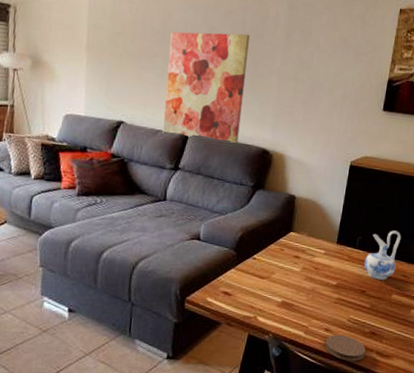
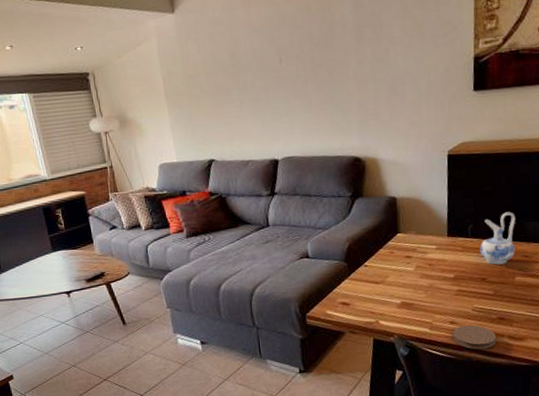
wall art: present [162,31,250,143] -> none [241,45,328,163]

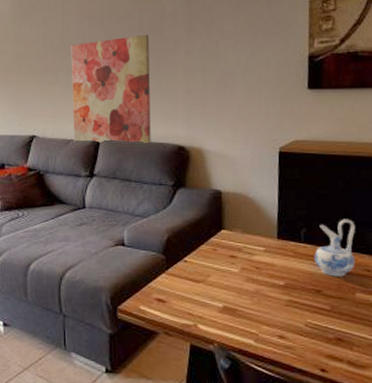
wall art: none [241,45,328,163] -> present [71,34,151,143]
coaster: present [452,324,497,350] -> none [281,341,334,374]

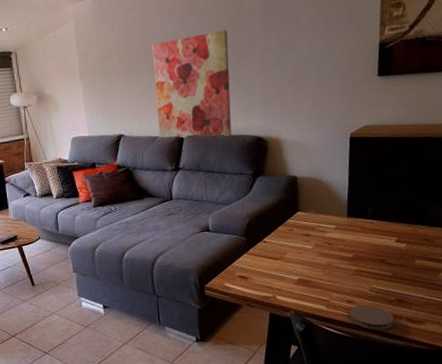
coaster: none [281,341,334,374] -> present [349,305,394,330]
ceramic pitcher: present [314,219,356,277] -> none [380,195,418,247]

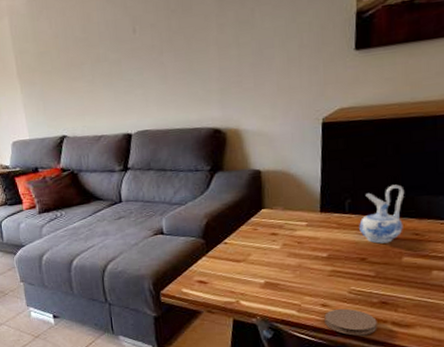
wall art: present [152,30,232,140] -> none [93,12,185,138]
ceramic pitcher: none [380,195,418,247] -> present [359,184,405,244]

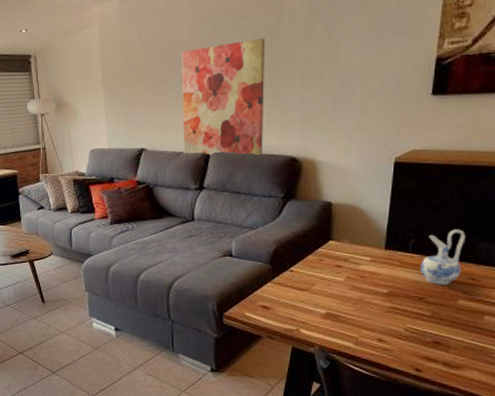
wall art: none [93,12,185,138] -> present [182,38,265,155]
coaster: present [324,308,377,336] -> none [379,344,429,373]

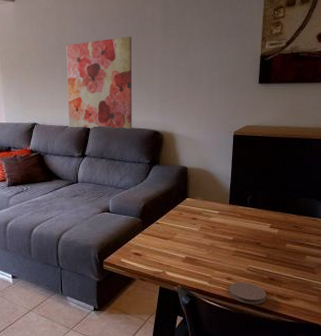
coaster: none [379,344,429,373] -> present [229,282,266,305]
ceramic pitcher: present [420,229,466,285] -> none [256,188,289,232]

